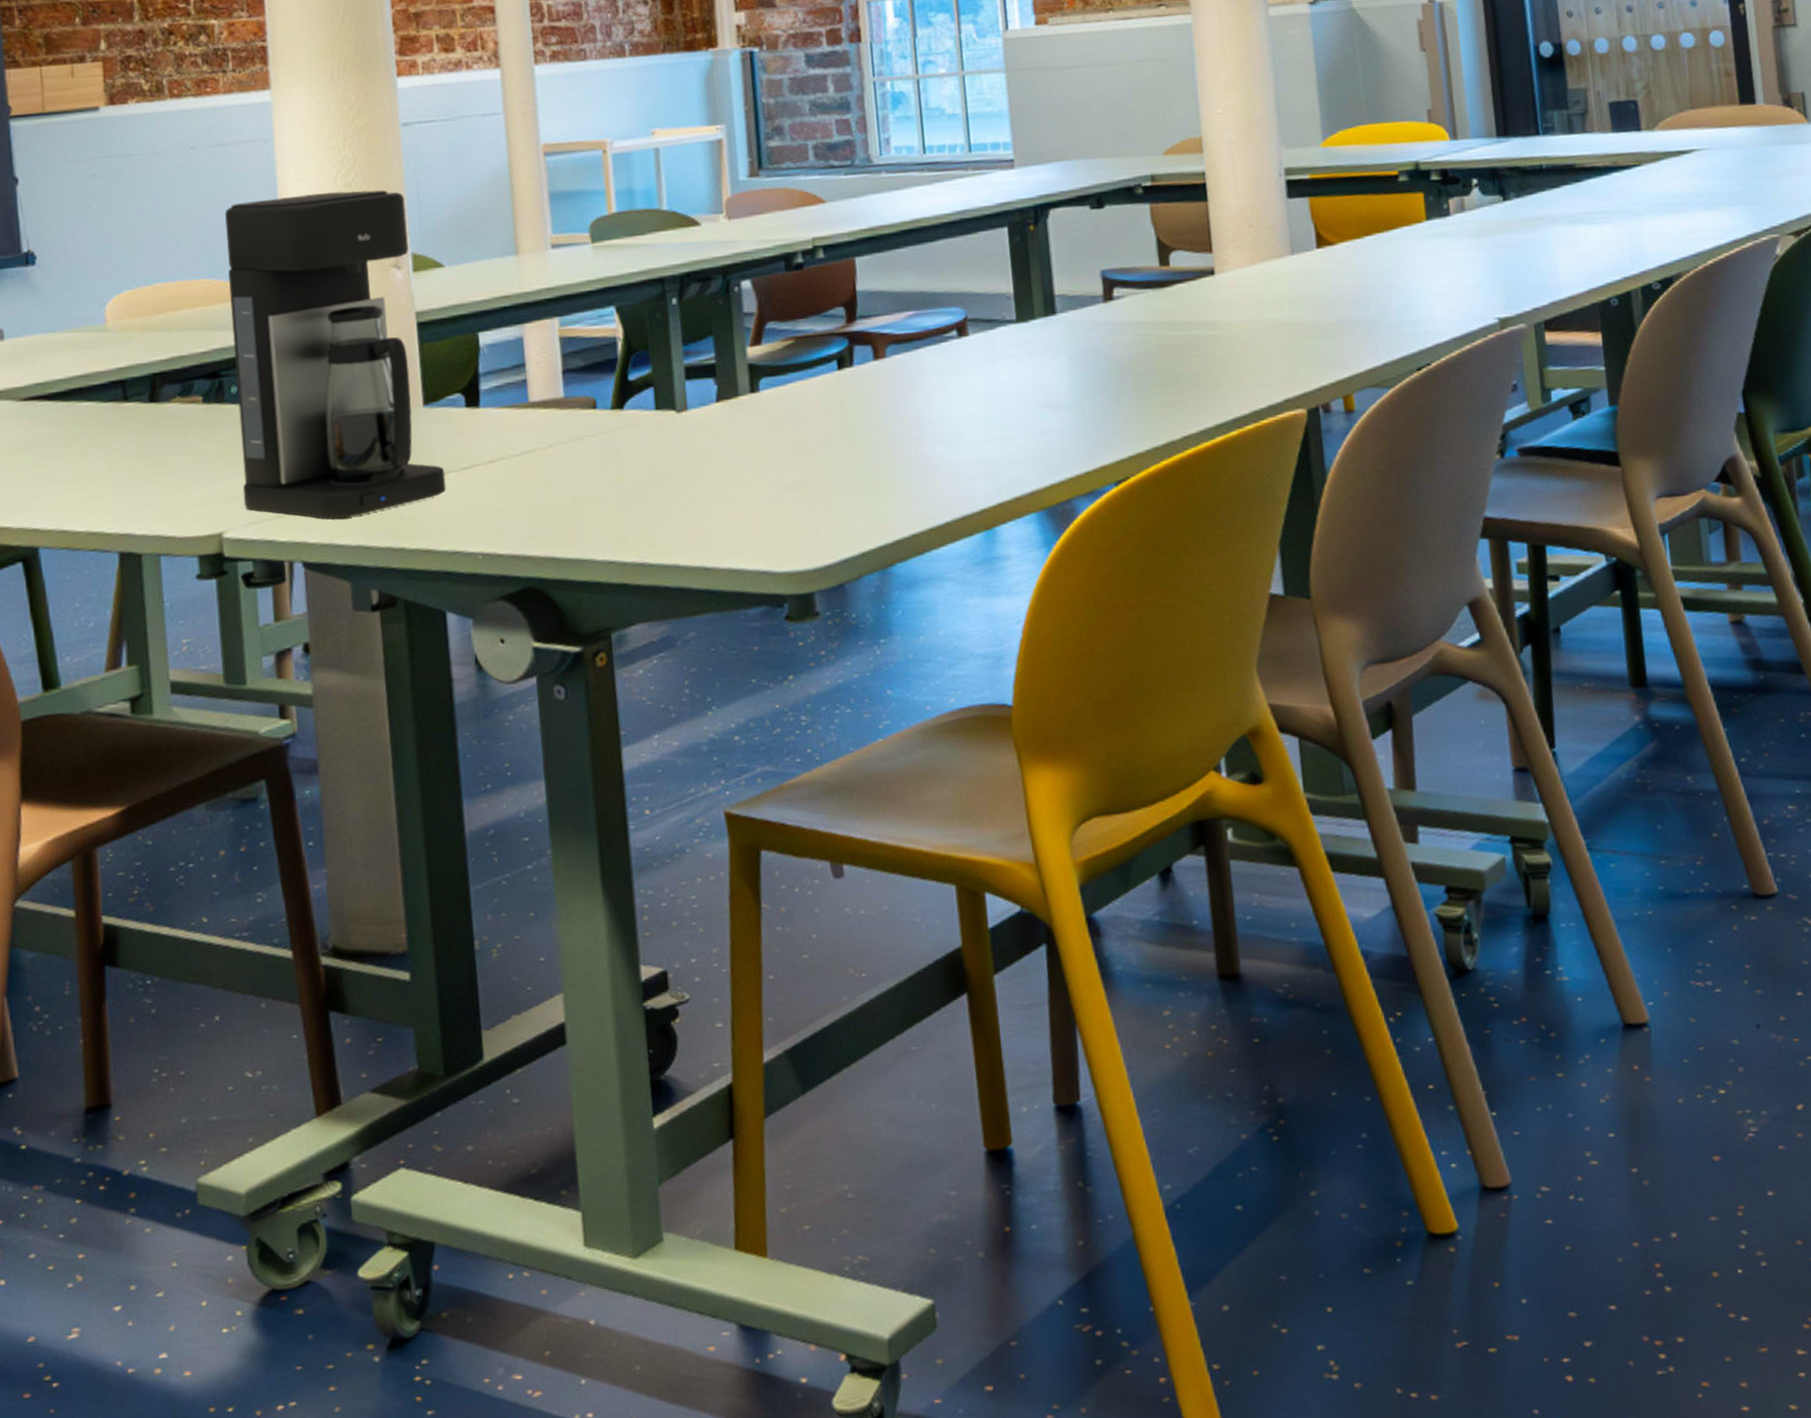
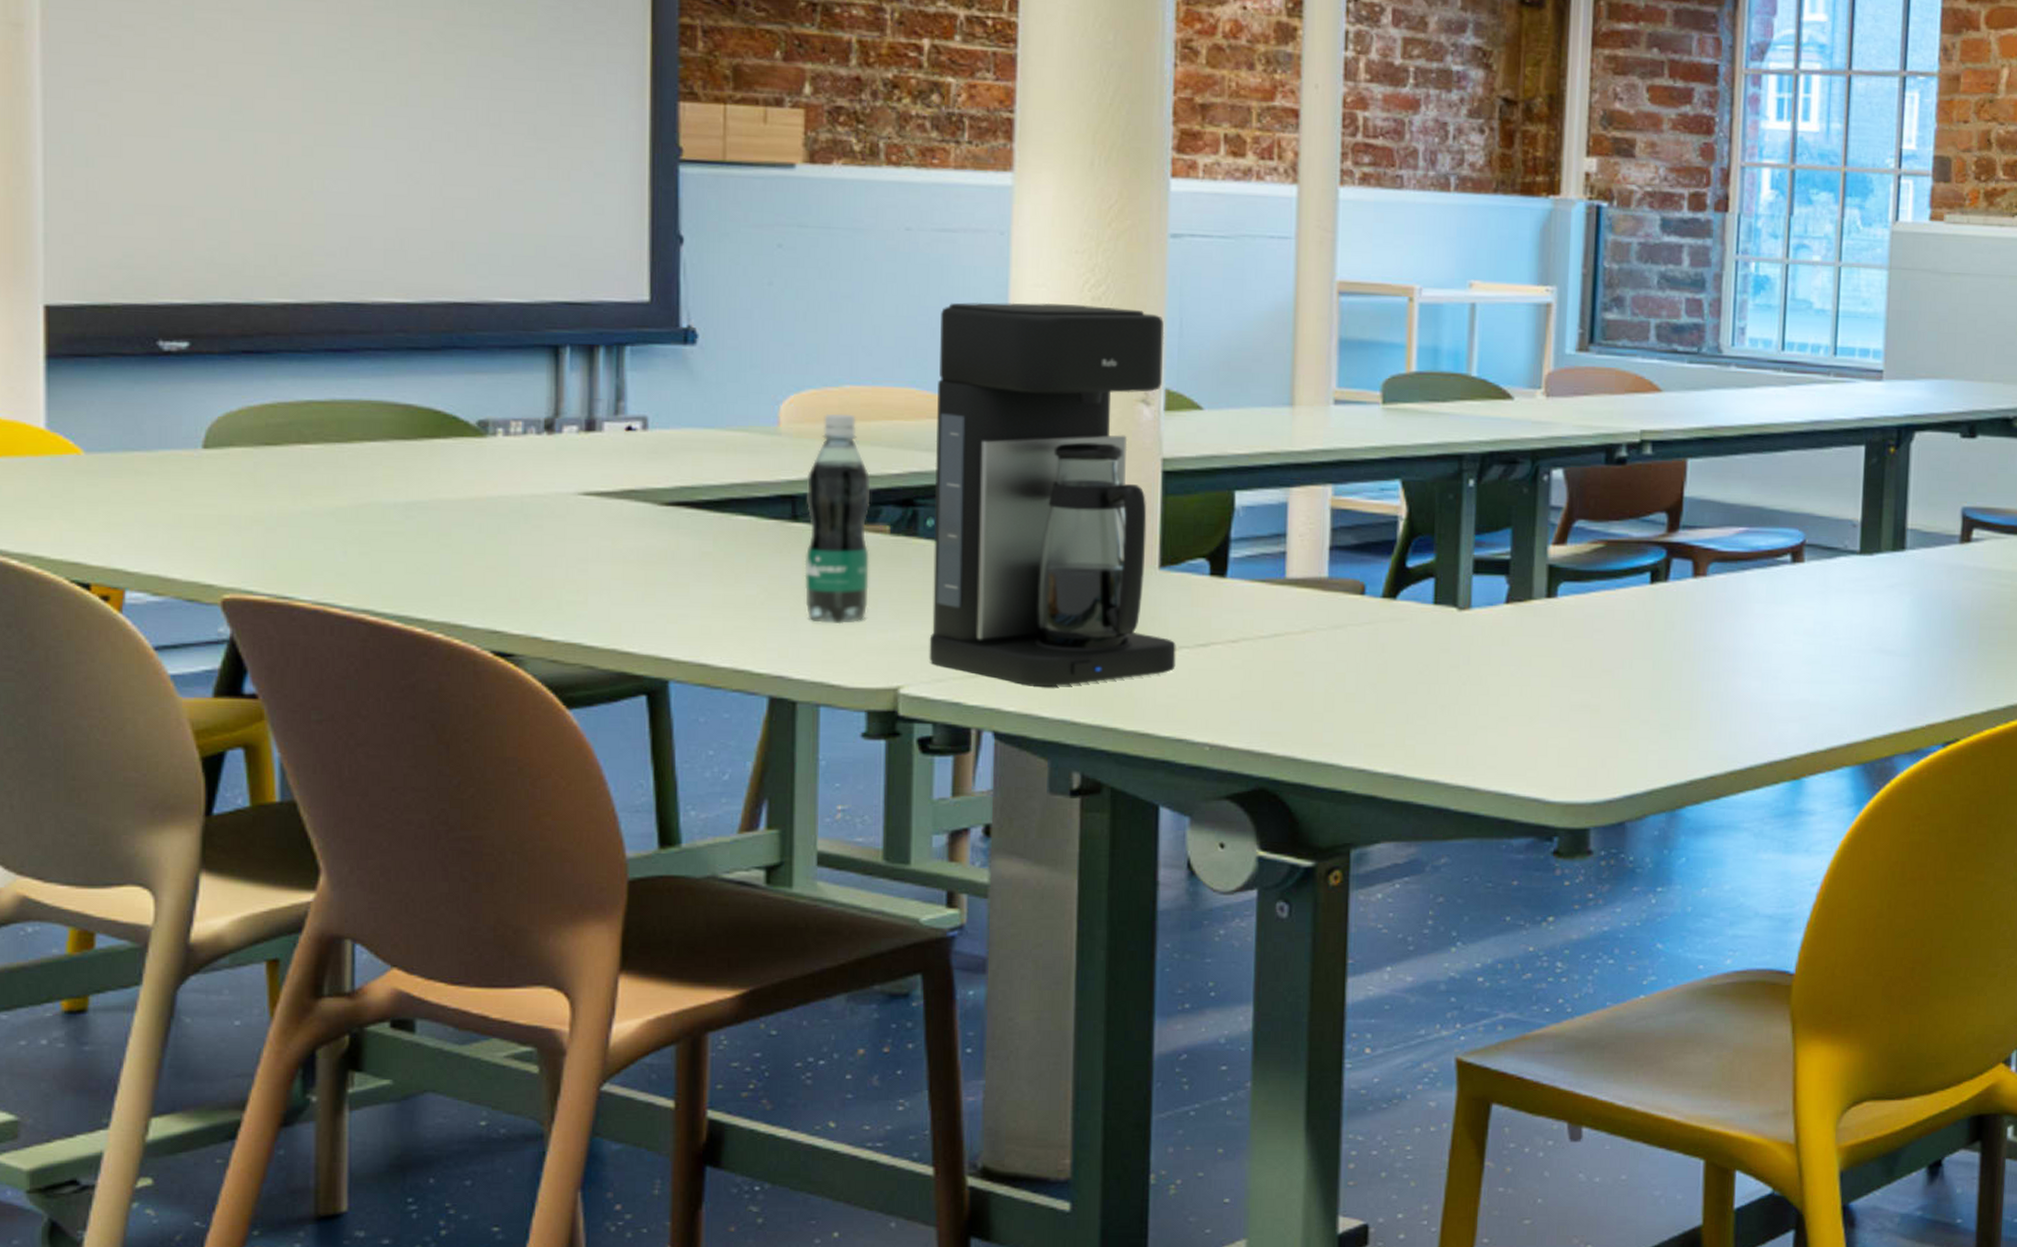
bottle: none [132,307,191,486] -> present [804,413,871,625]

